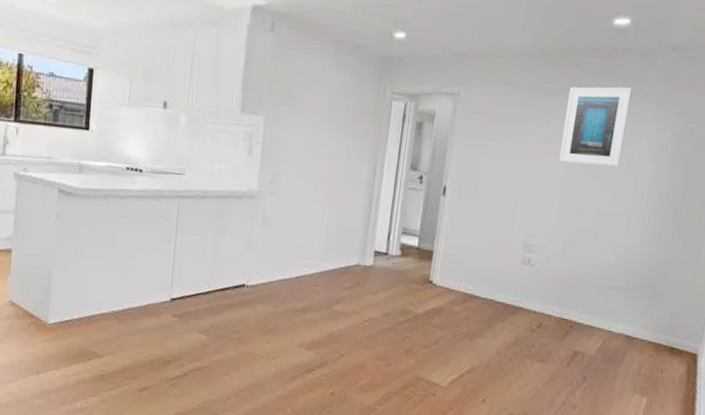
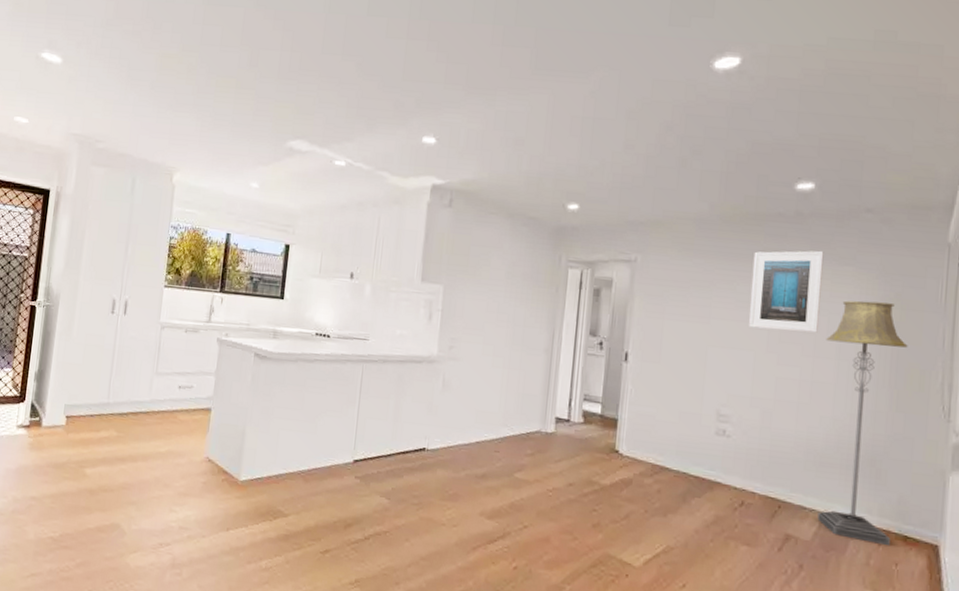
floor lamp: none [602,136,694,357] -> present [817,300,908,547]

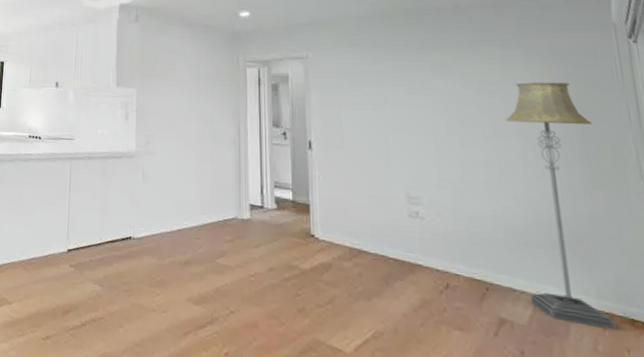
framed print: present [749,250,824,333] -> none [419,37,496,114]

